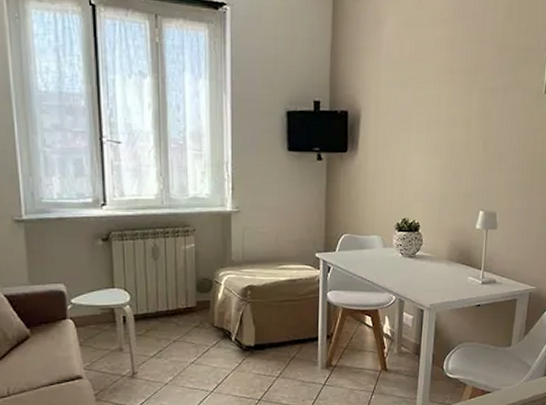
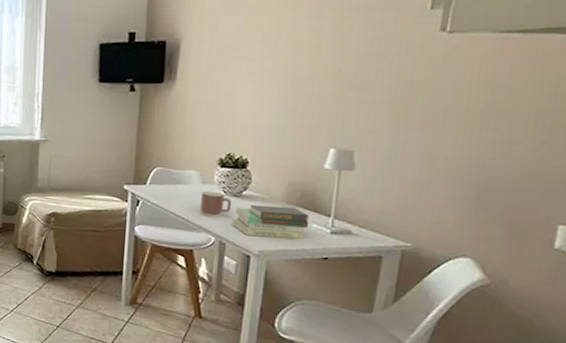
mug: none [382,253,408,278] -> present [199,190,232,217]
books: none [409,263,467,292] -> present [232,204,310,239]

